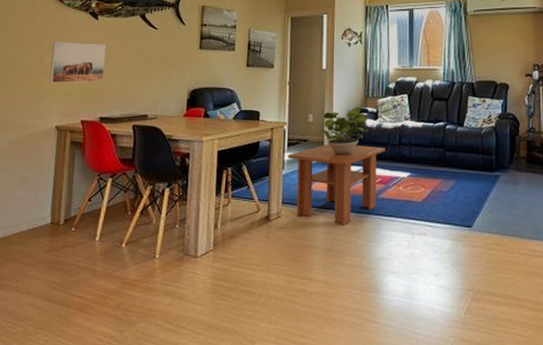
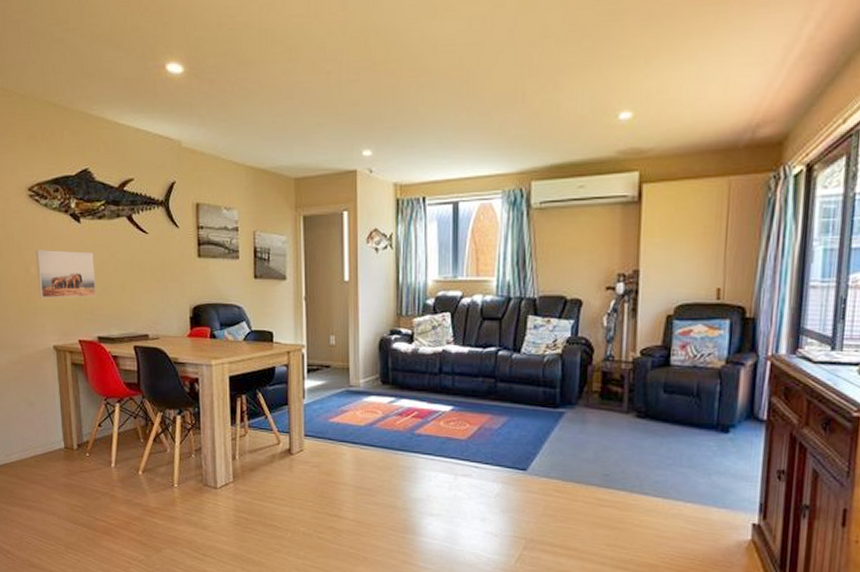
coffee table: present [288,144,386,226] -> none [308,370,424,463]
potted plant: present [321,107,369,155] -> none [346,327,403,384]

